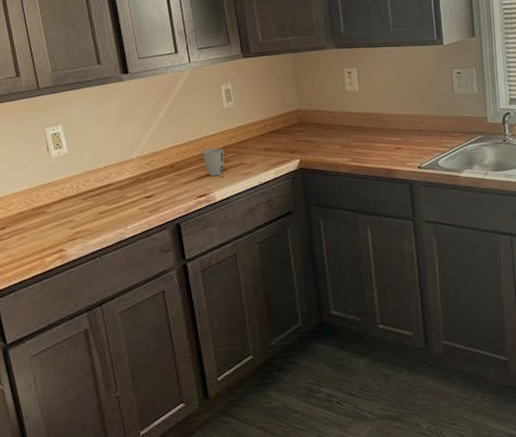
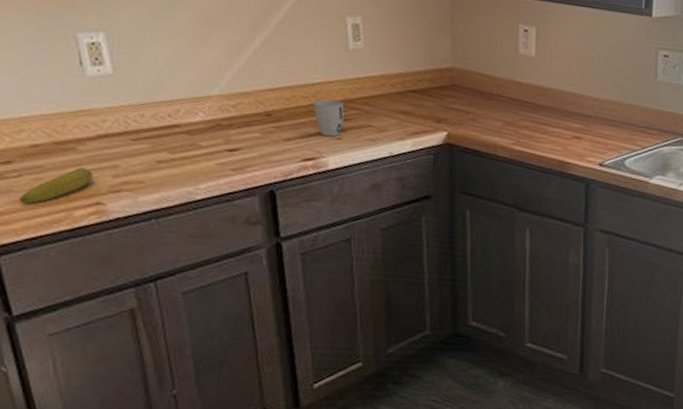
fruit: none [10,225,57,257] -> present [19,167,93,203]

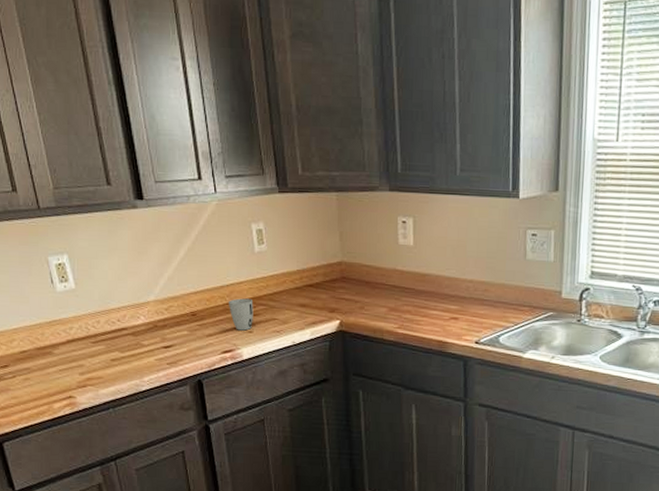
fruit: present [19,167,93,203] -> none [15,368,65,399]

